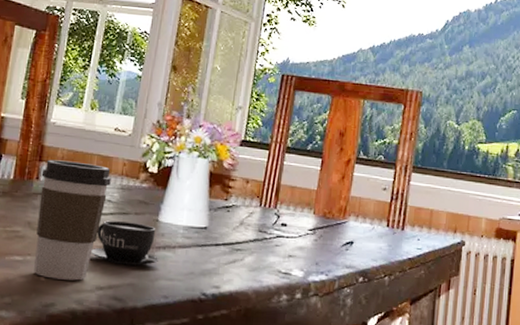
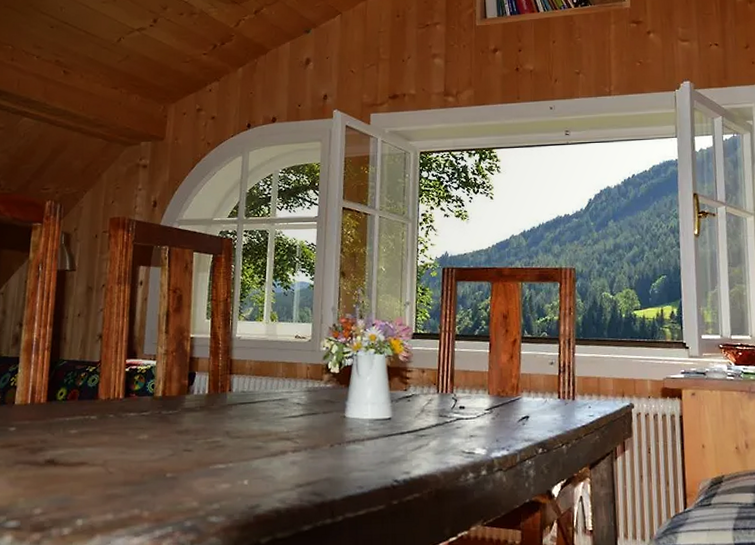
coffee cup: present [34,159,111,281] -> none [233,371,298,482]
teacup: present [91,220,160,266] -> none [287,421,351,462]

